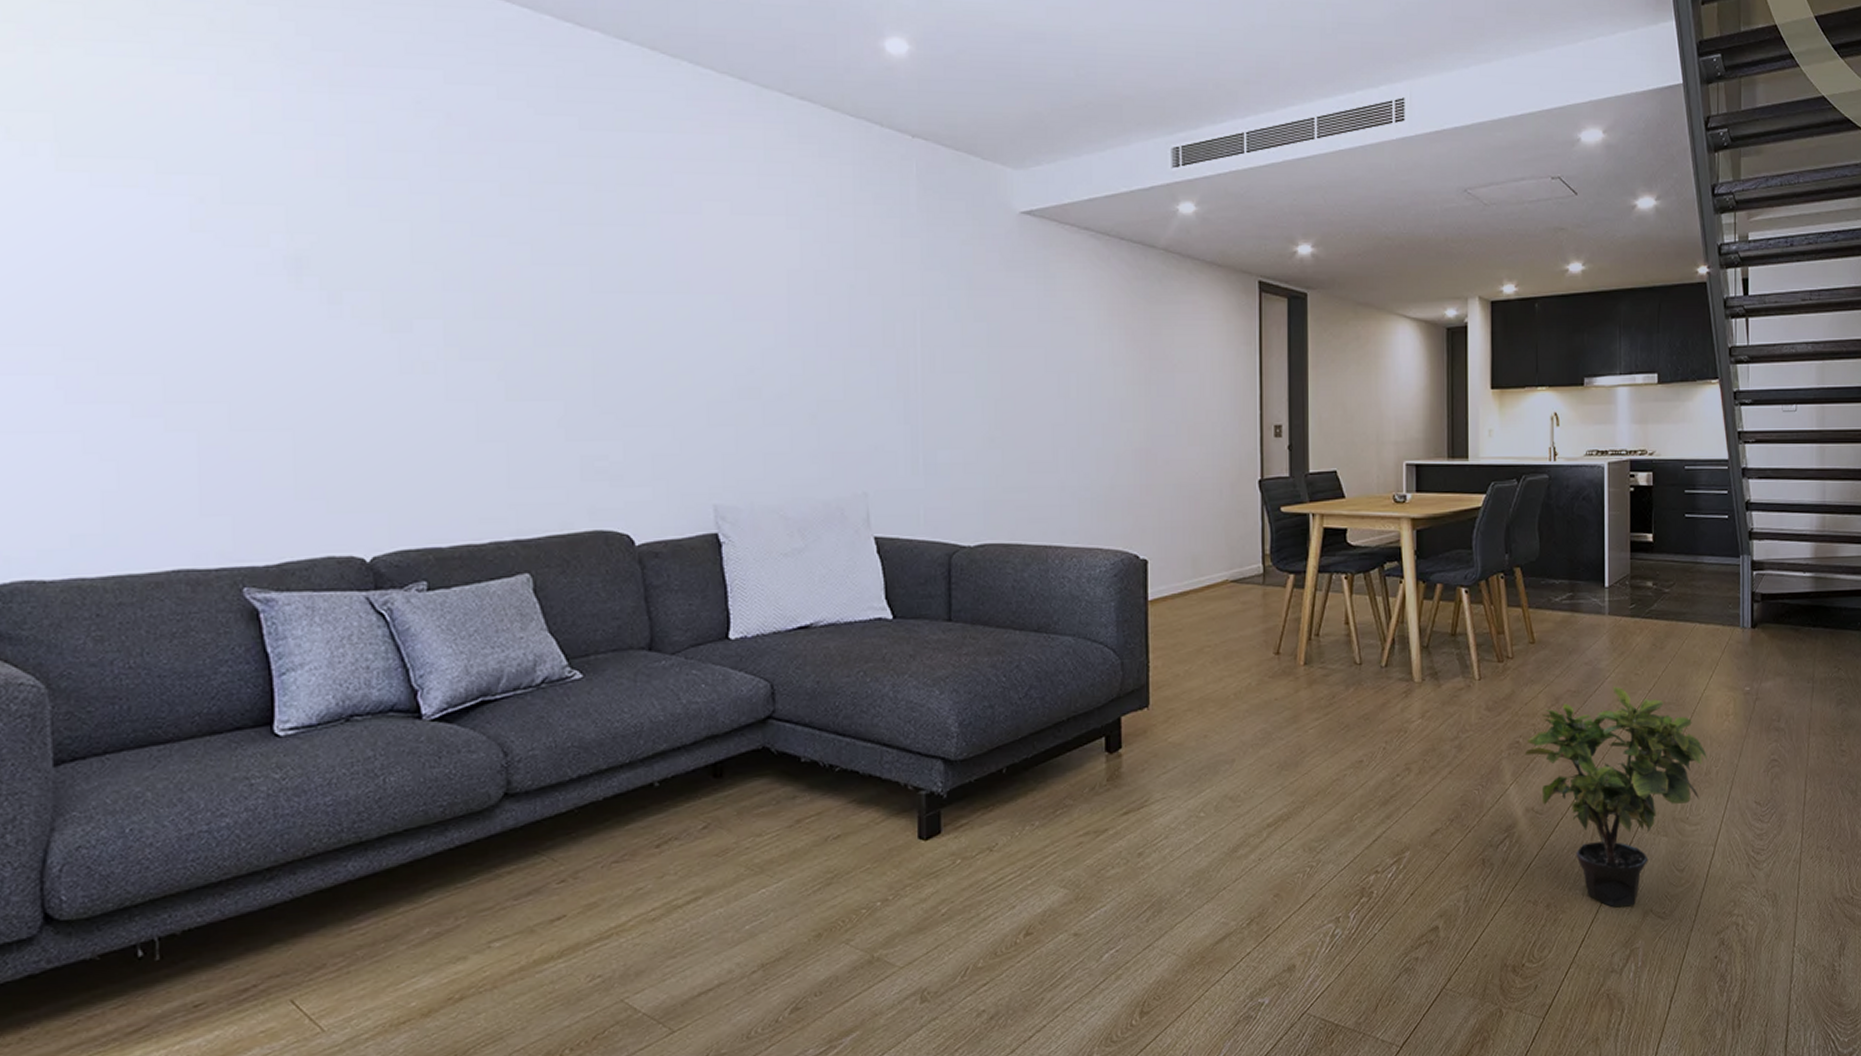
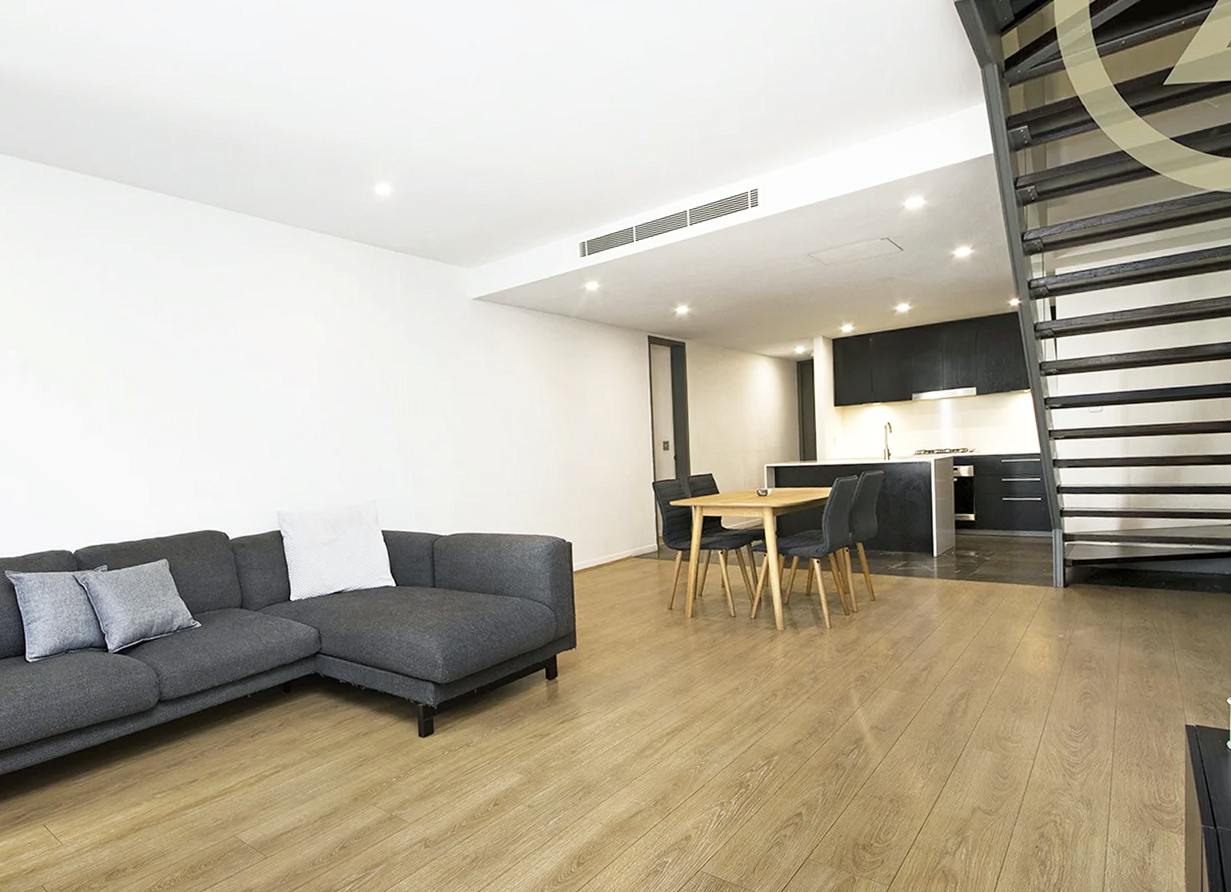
potted plant: present [1524,686,1707,908] -> none [868,633,1026,805]

